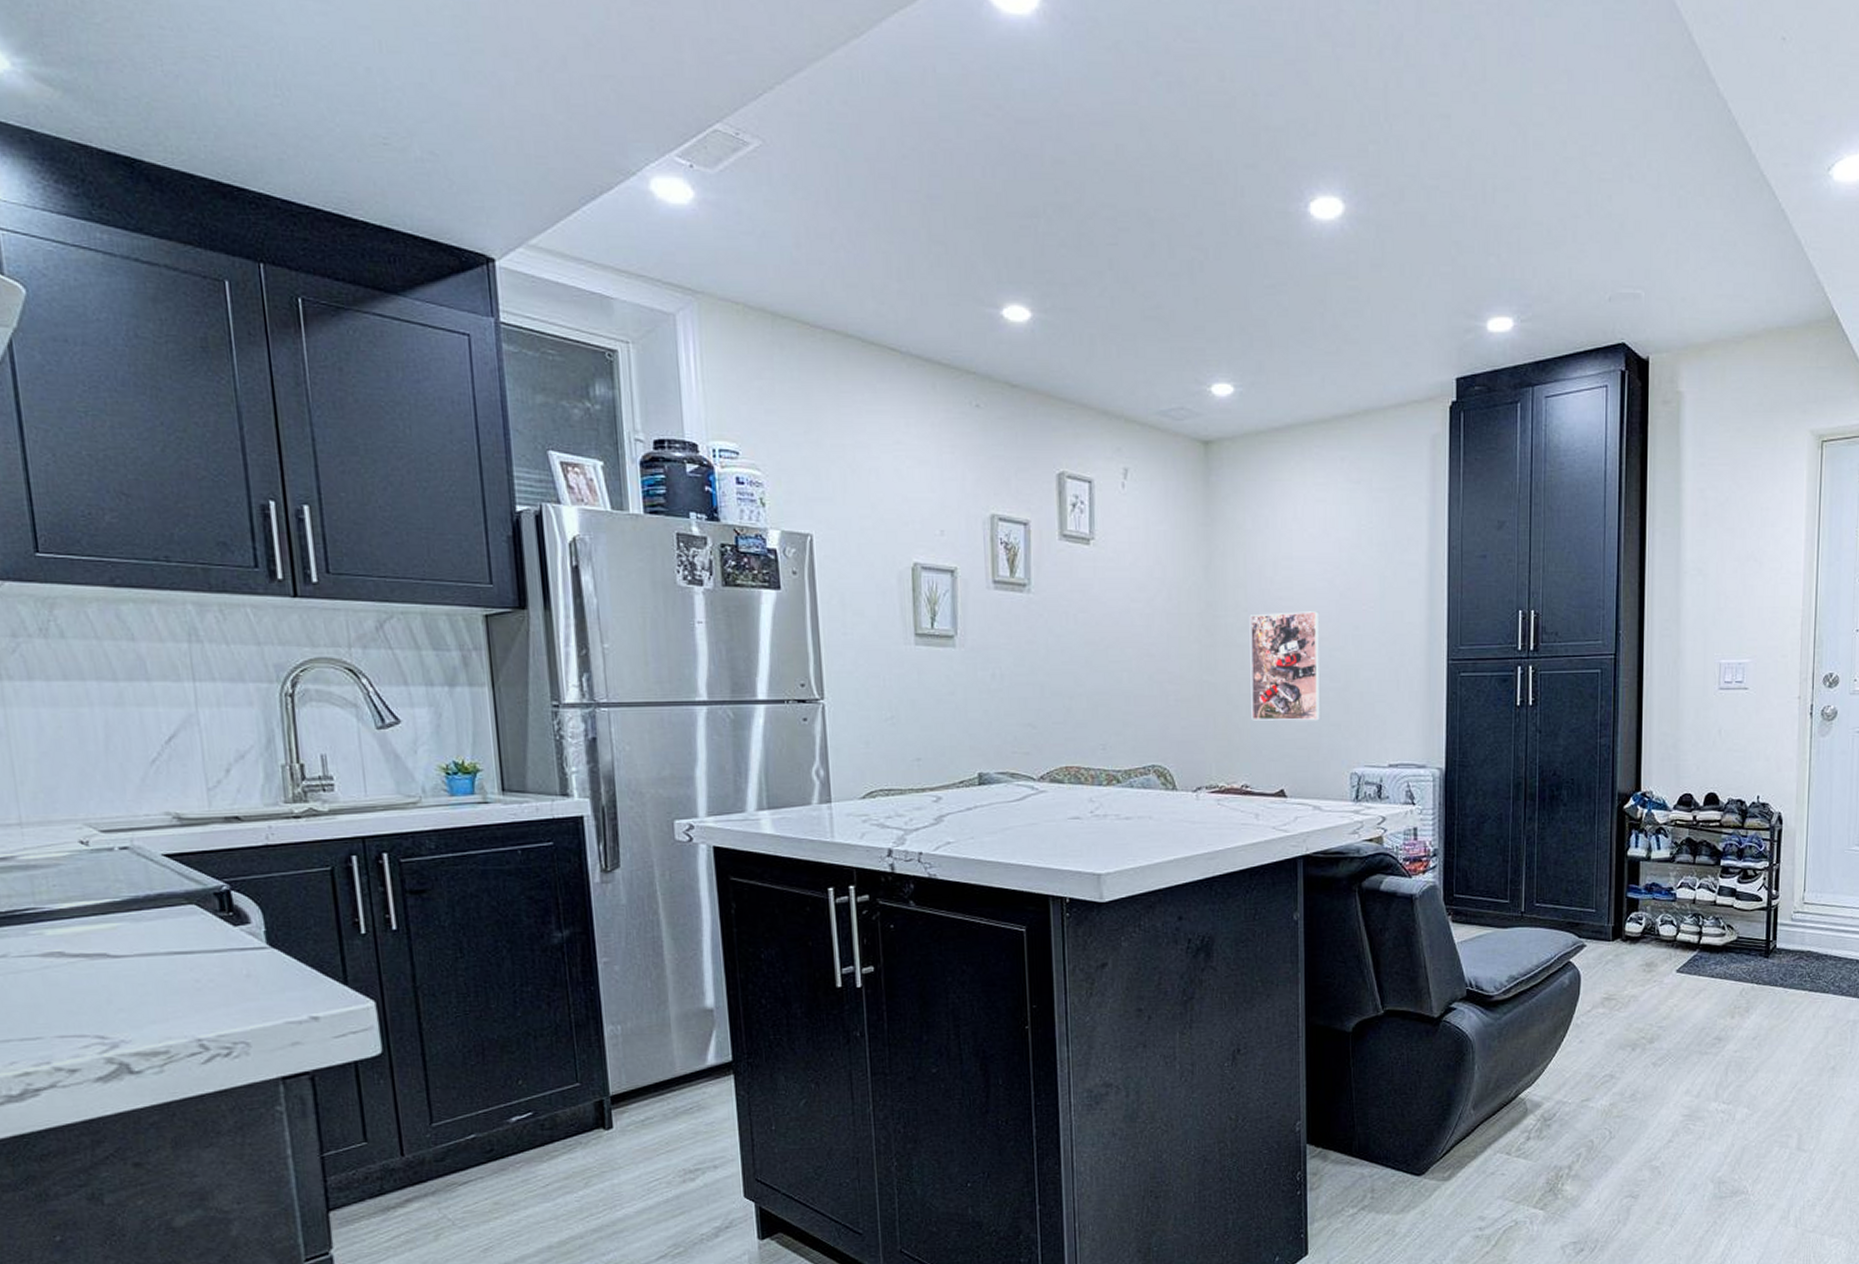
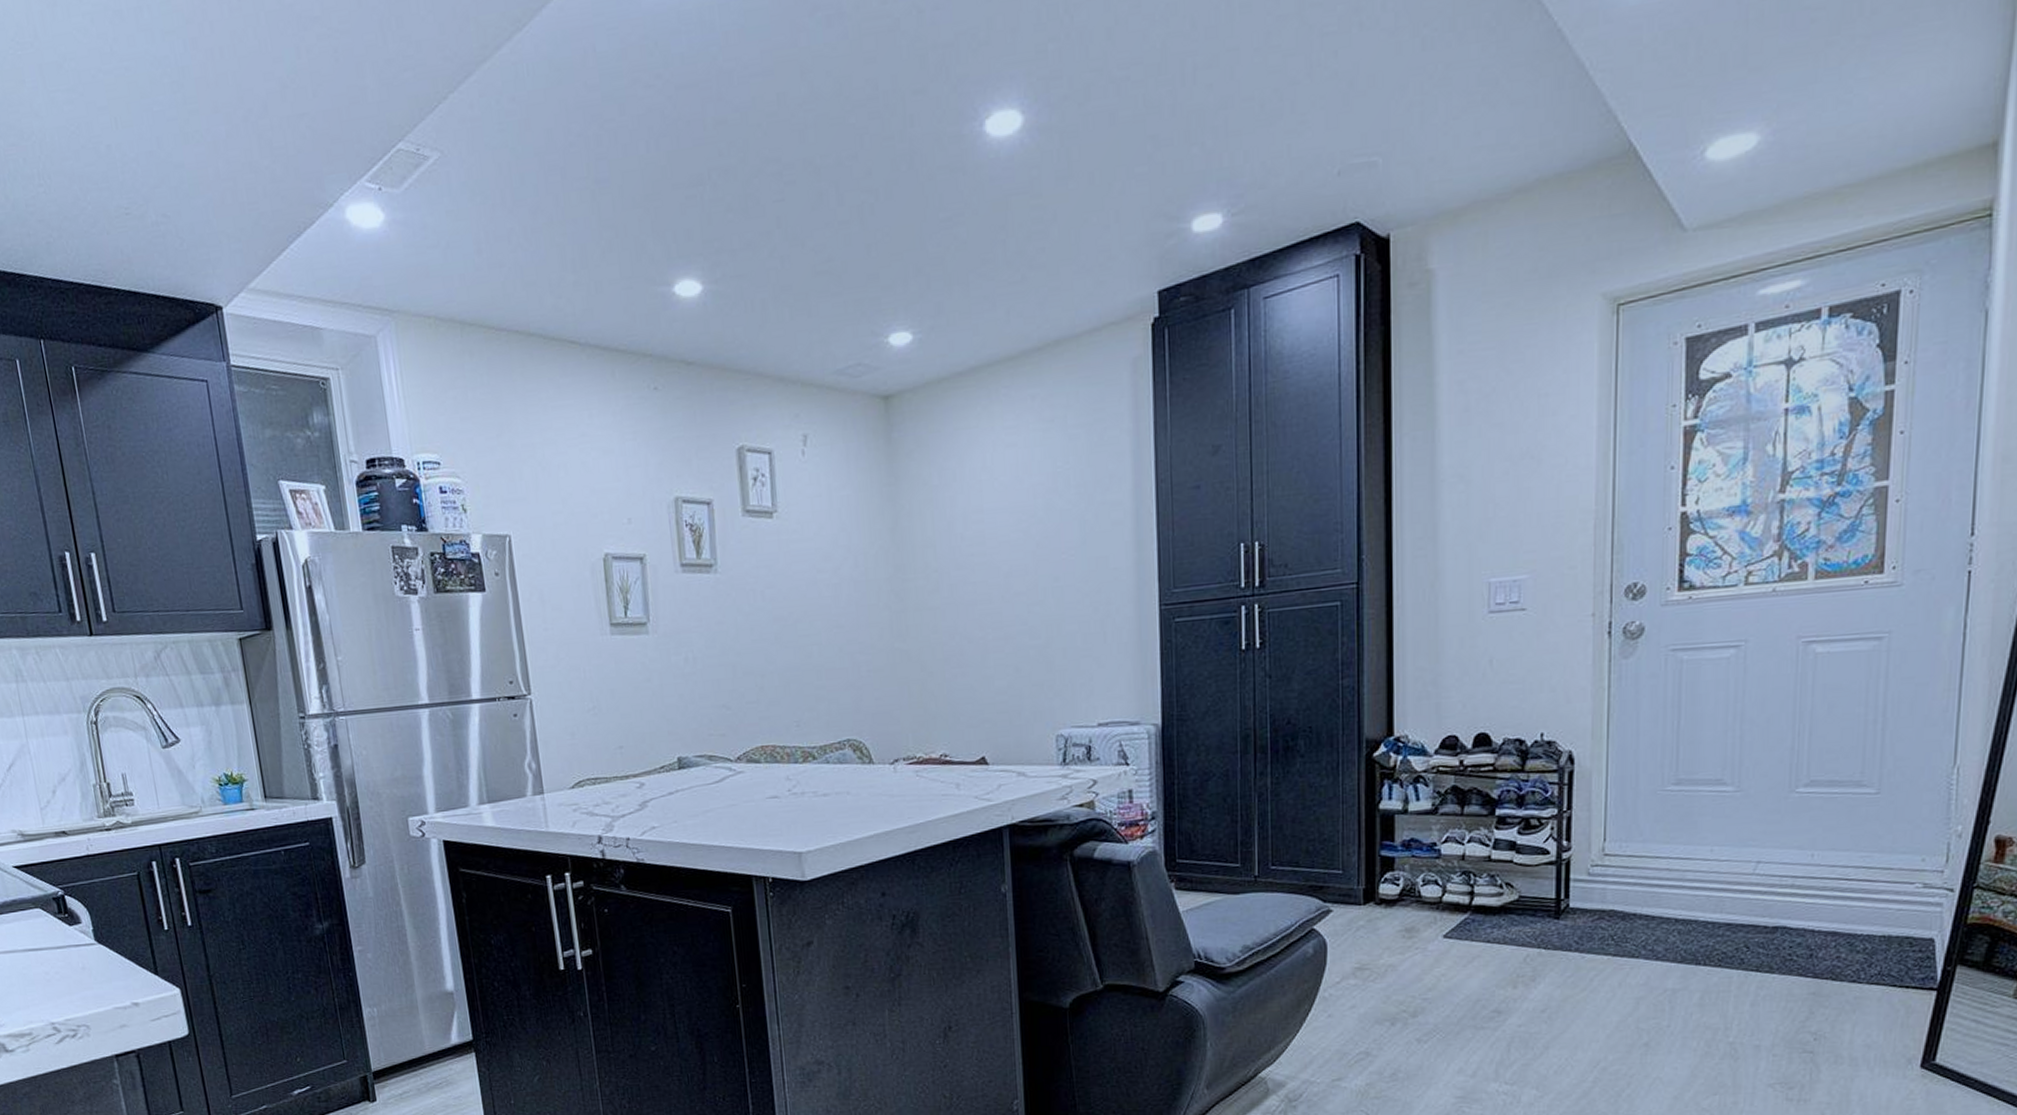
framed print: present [1249,611,1321,721] -> none [940,565,1022,686]

